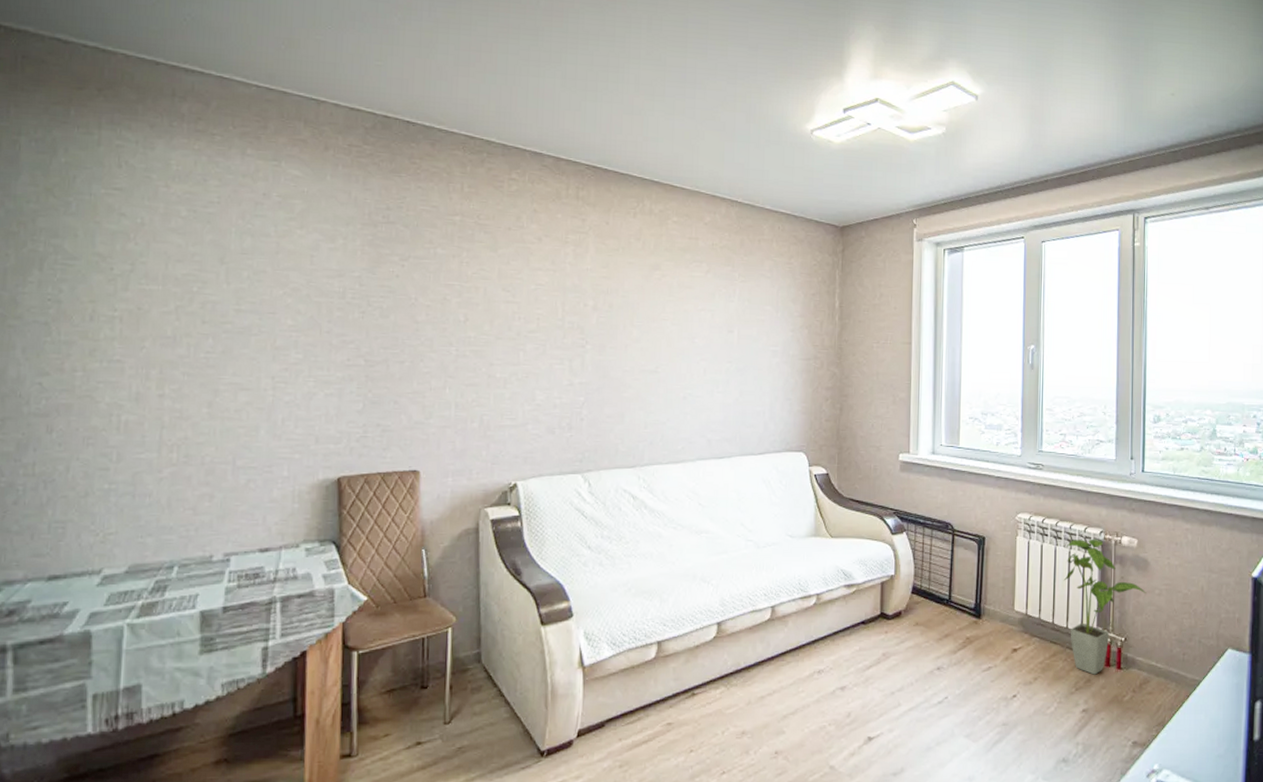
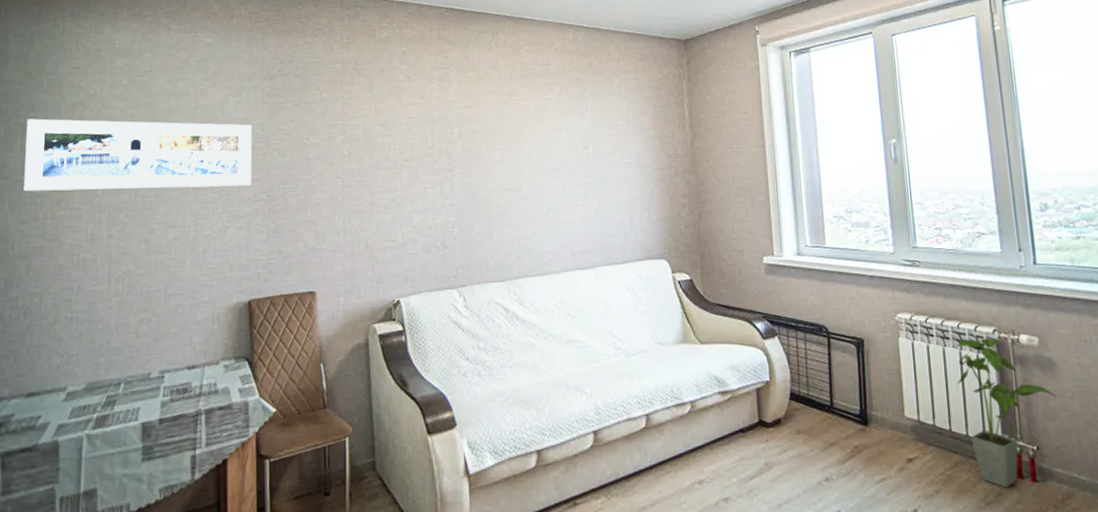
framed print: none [43,247,348,348] -> present [23,118,252,192]

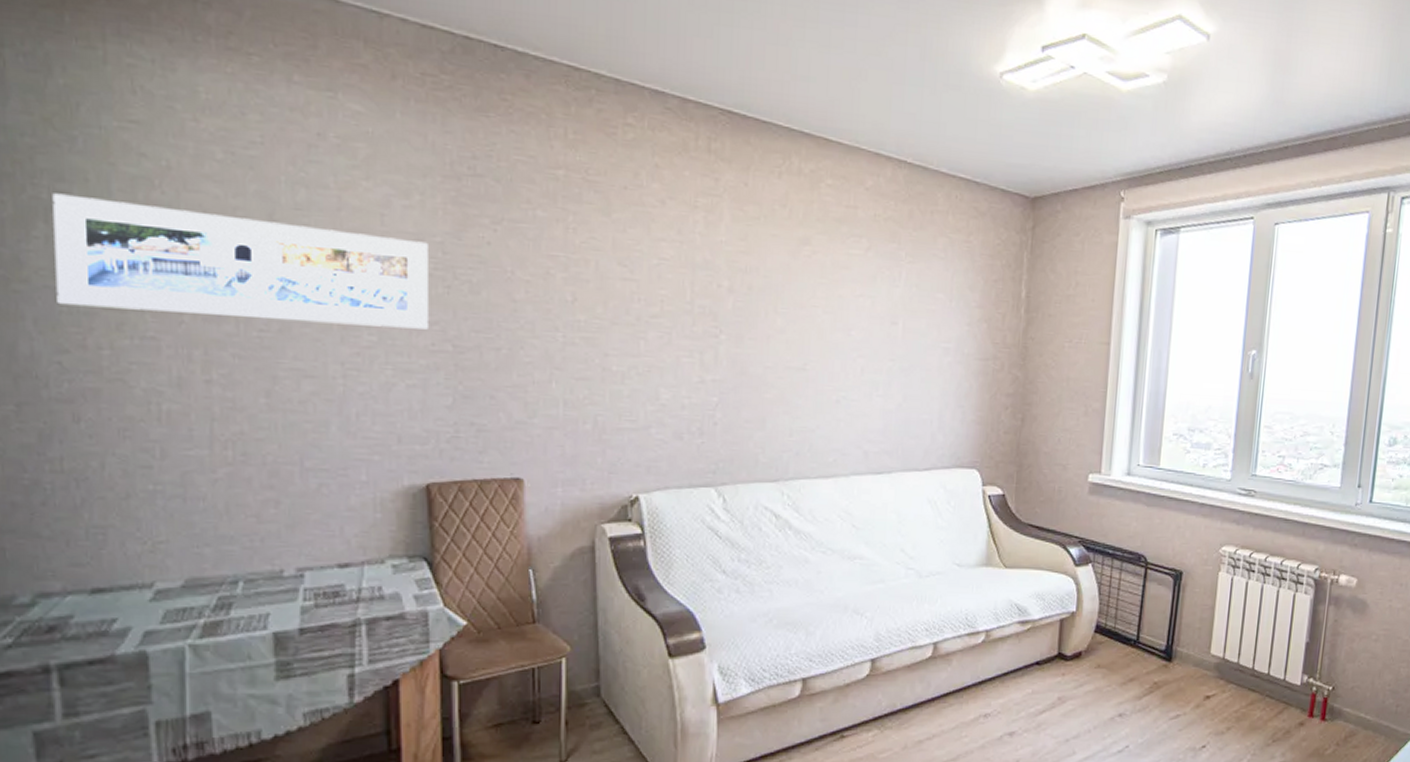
house plant: present [956,338,1057,488] -> none [1268,576,1362,726]

